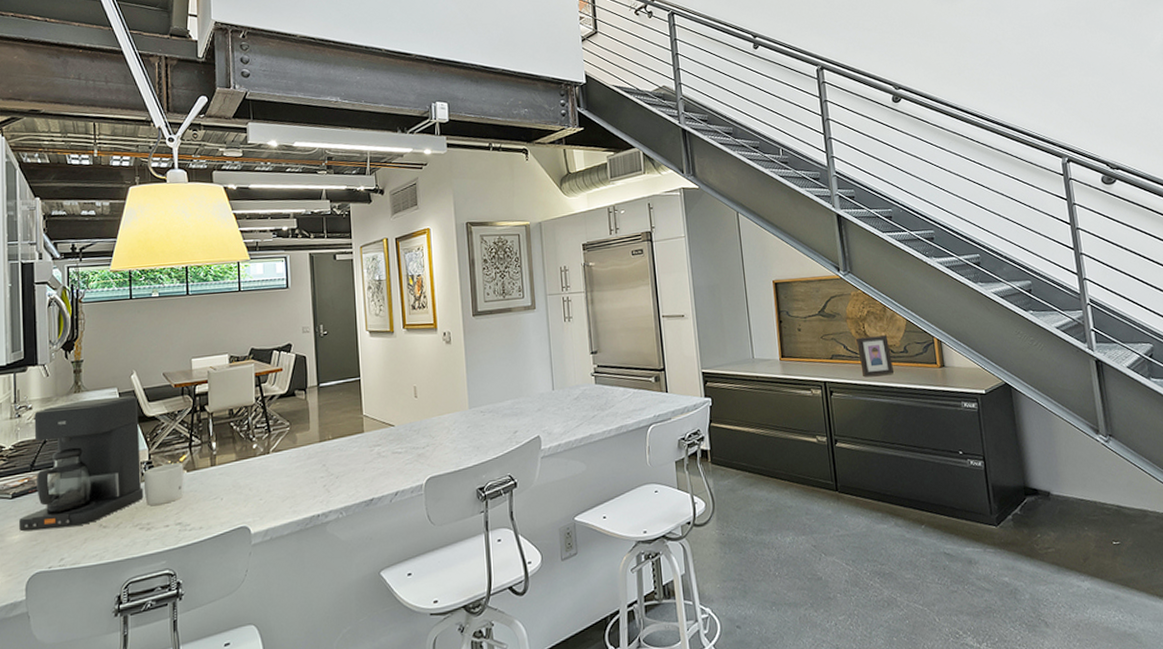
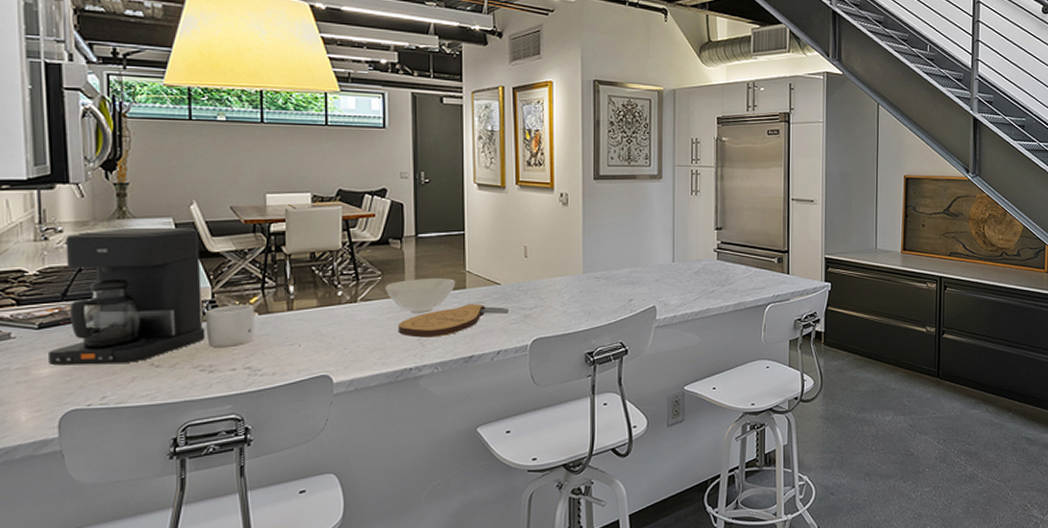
bowl: none [293,424,355,461] -> present [385,278,456,314]
cutting board: none [306,446,404,484] -> present [399,303,509,338]
picture frame: present [856,335,895,376] -> none [975,238,1006,275]

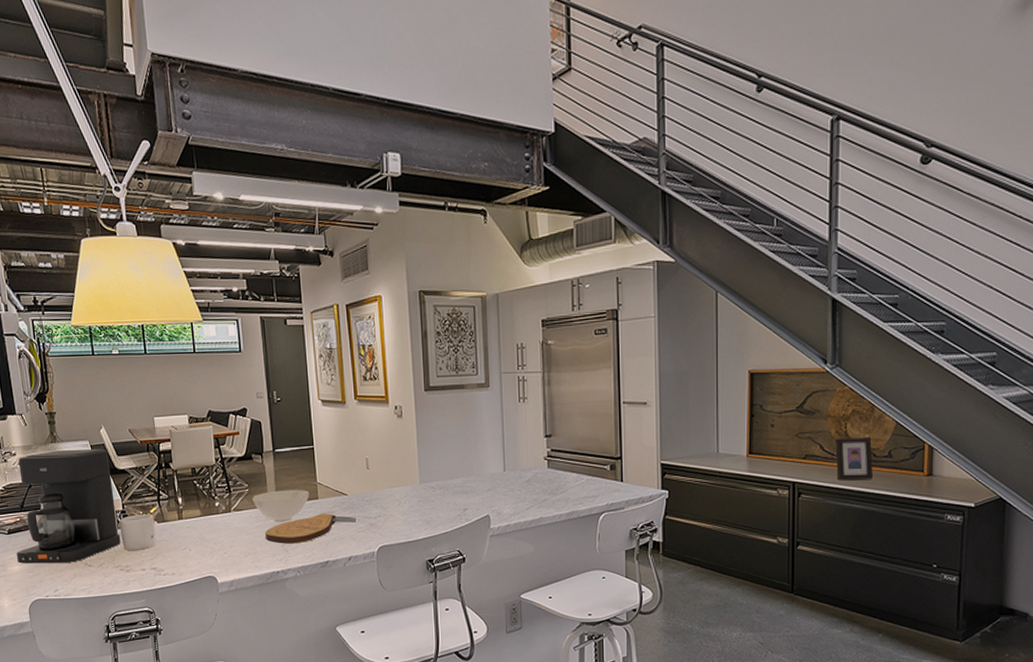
picture frame: none [975,238,1006,275] -> present [835,437,874,480]

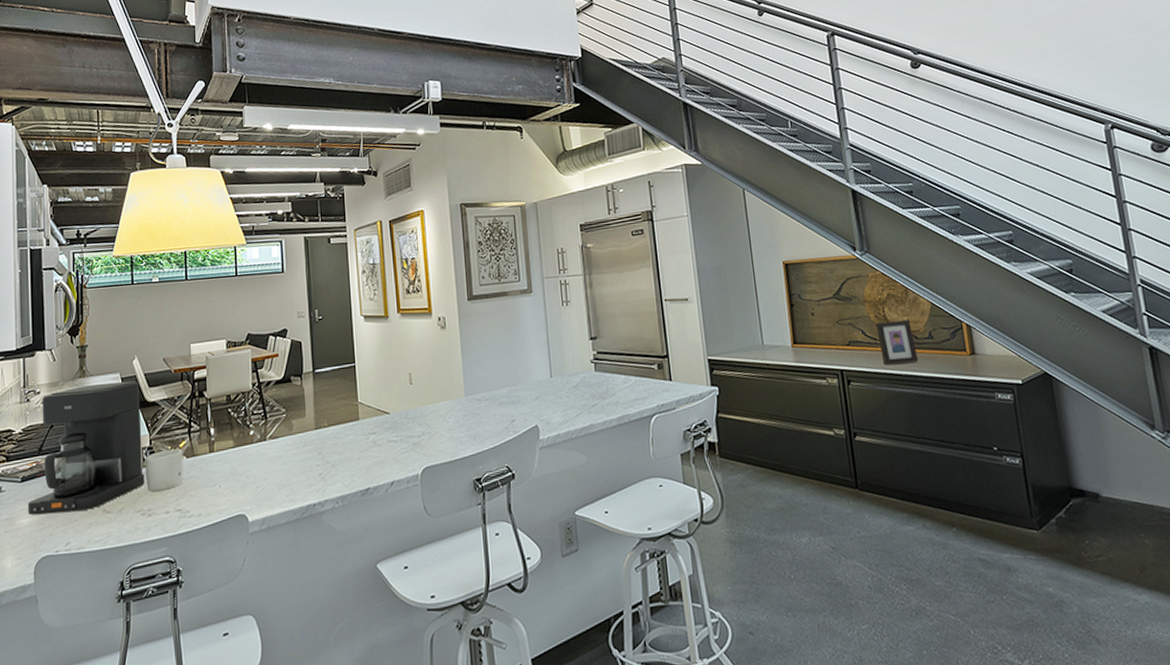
bowl: present [252,490,310,522] -> none [289,411,350,449]
cutting board: present [265,513,356,544] -> none [302,434,399,472]

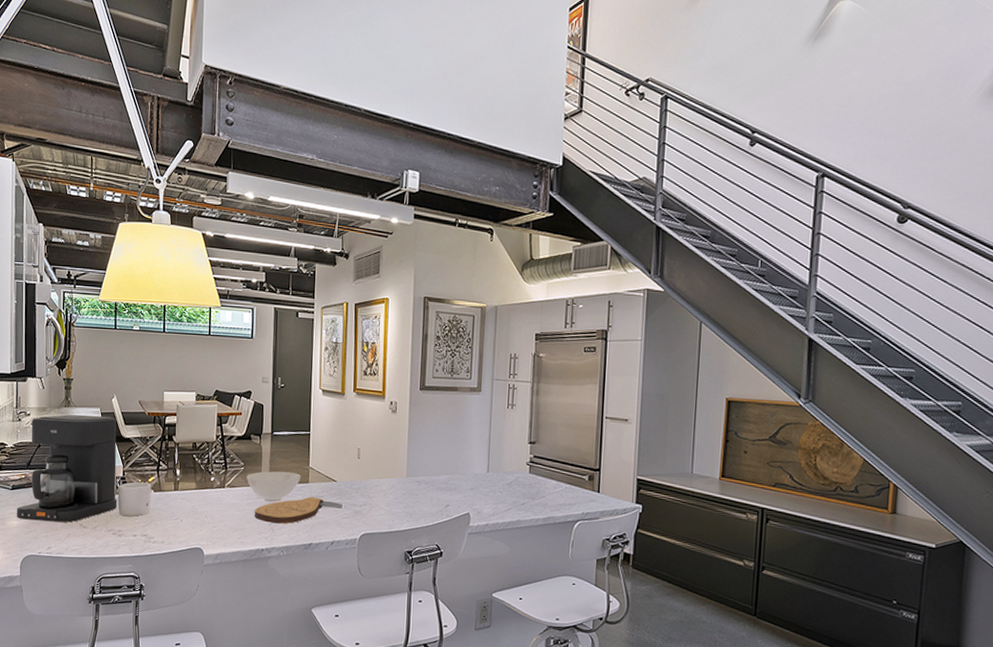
bowl: none [289,411,350,449] -> present [246,471,301,502]
cutting board: none [302,434,399,472] -> present [255,496,343,524]
picture frame: present [875,320,919,364] -> none [804,469,840,512]

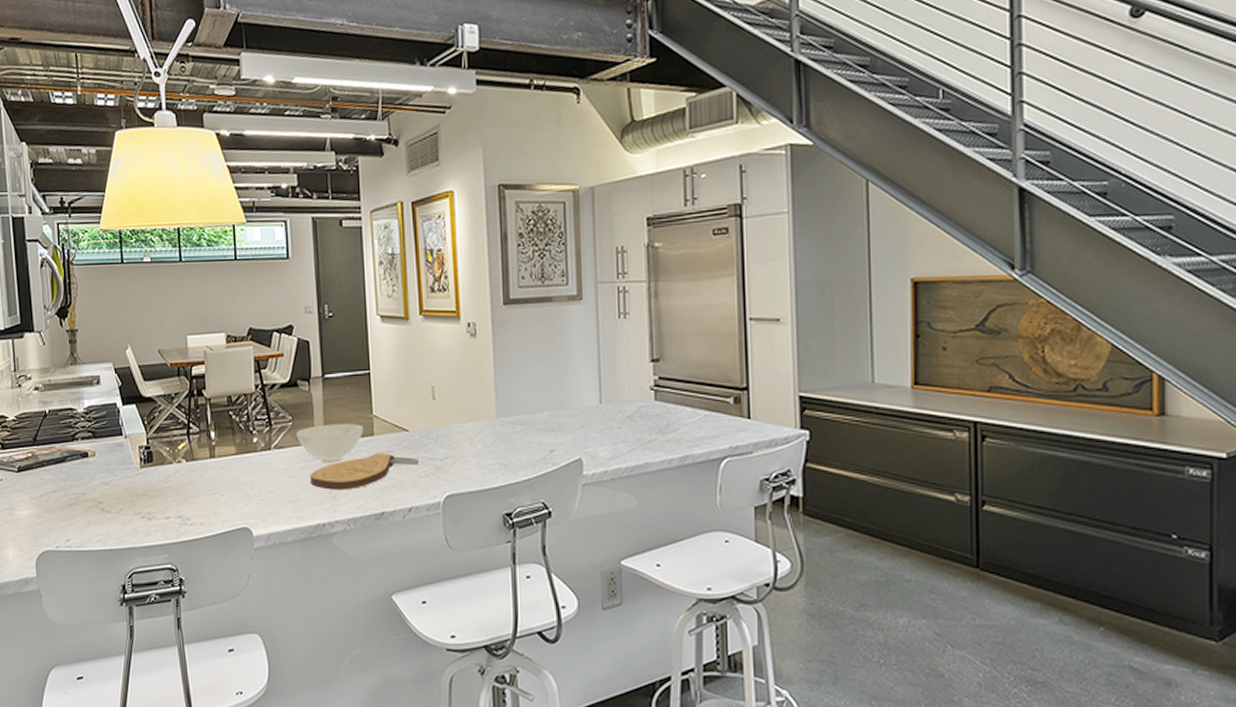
coffee maker: present [17,414,117,522] -> none [26,372,143,508]
mug: present [117,482,152,517] -> none [142,451,184,495]

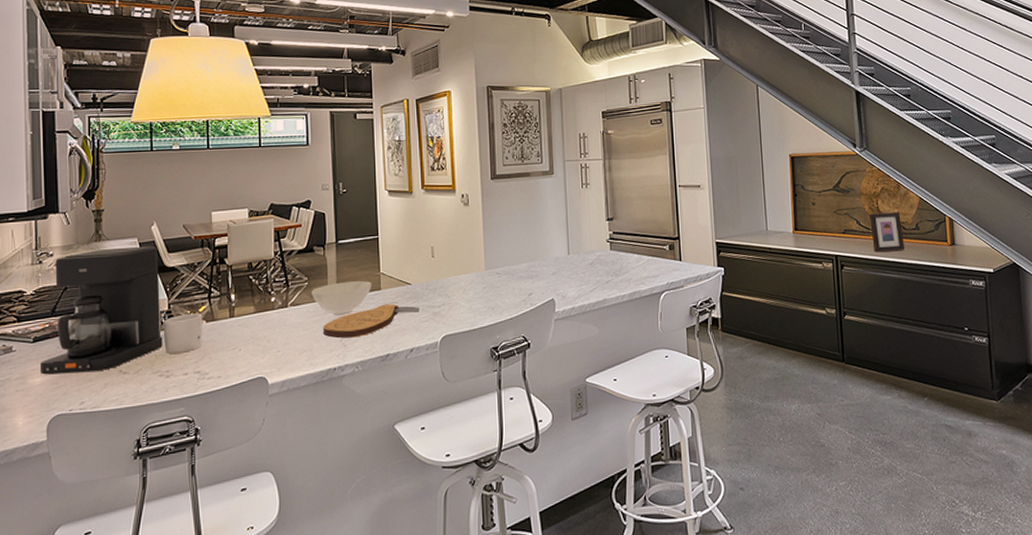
coffee maker: none [26,372,143,508] -> present [41,246,163,375]
mug: none [142,451,184,495] -> present [163,313,203,355]
picture frame: none [1029,364,1084,419] -> present [869,212,906,252]

